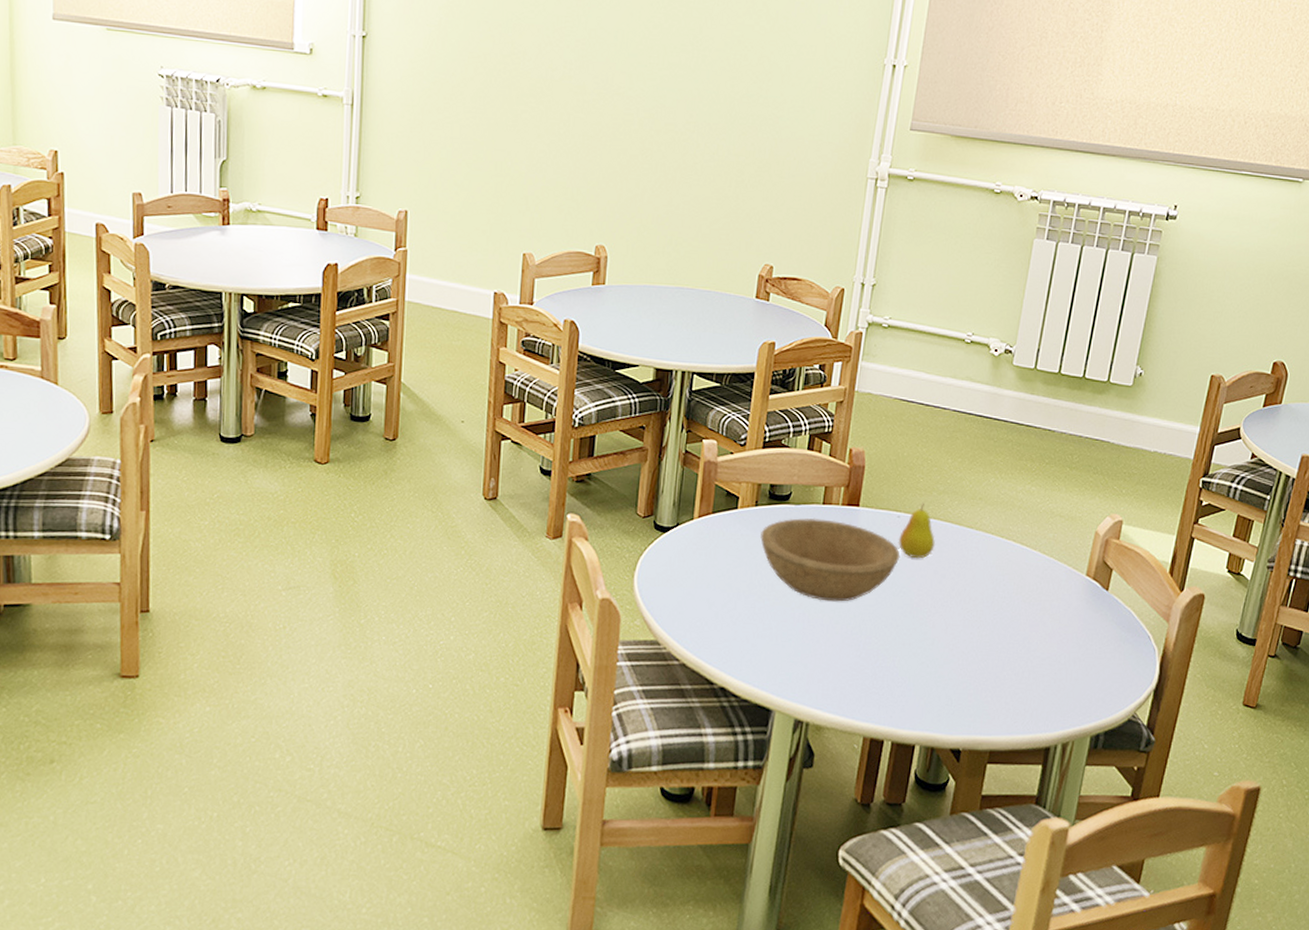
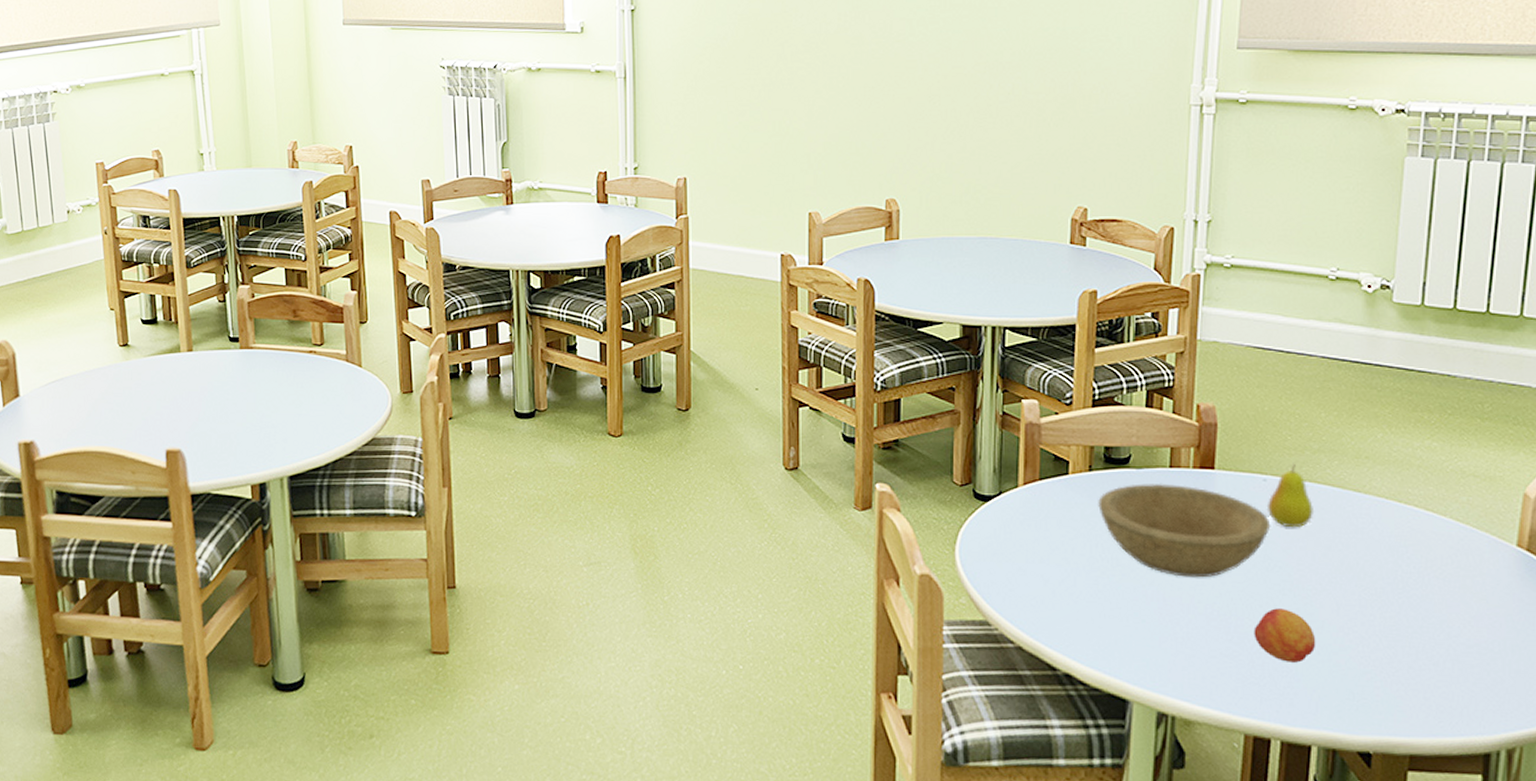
fruit: none [878,628,927,675] -> present [1254,608,1316,663]

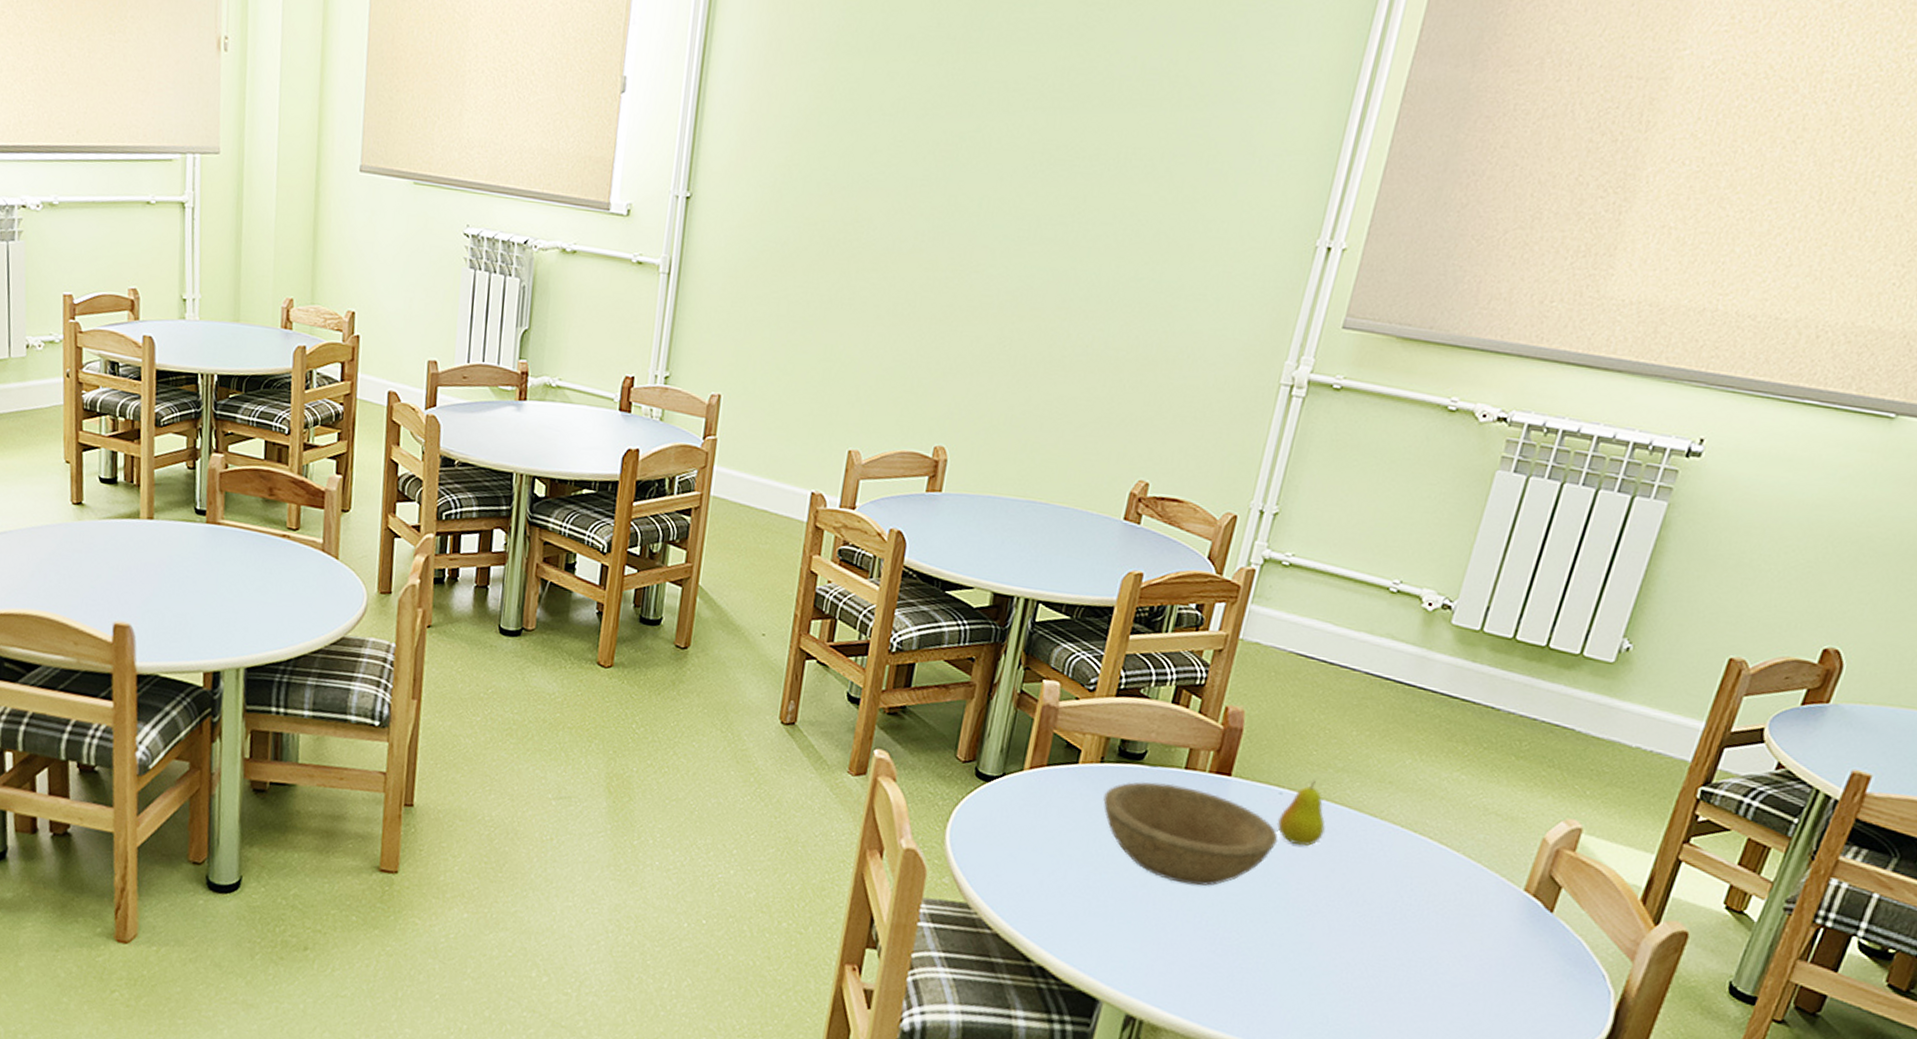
fruit: present [1254,608,1316,663] -> none [1238,924,1301,982]

